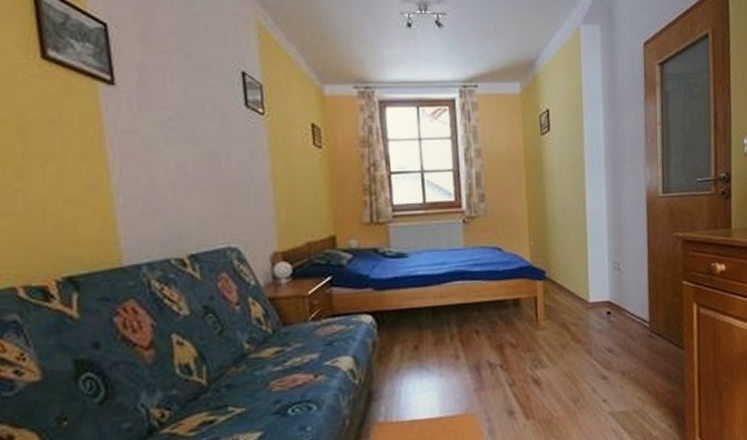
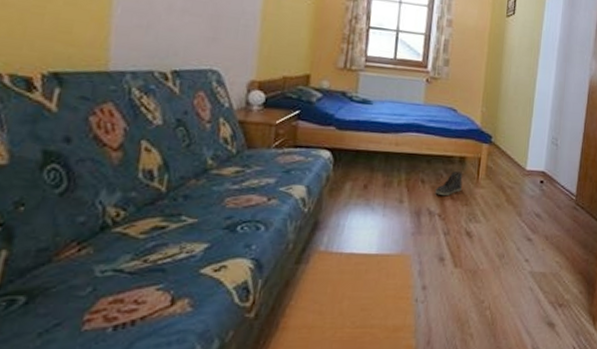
sneaker: none [492,316,521,345] -> present [435,171,463,196]

